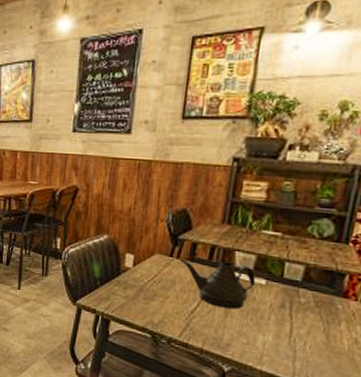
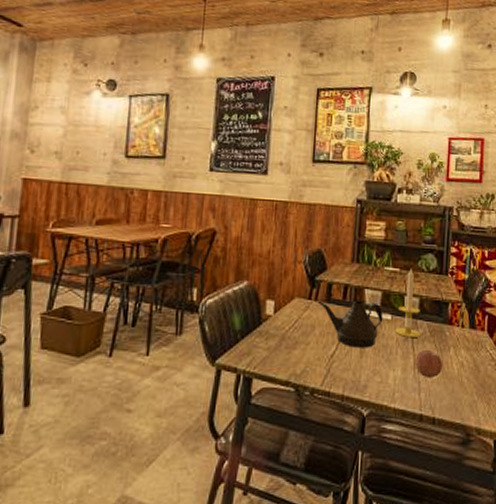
candle: none [269,233,305,307] -> present [395,268,421,339]
fruit: none [291,318,329,350] -> present [415,349,443,378]

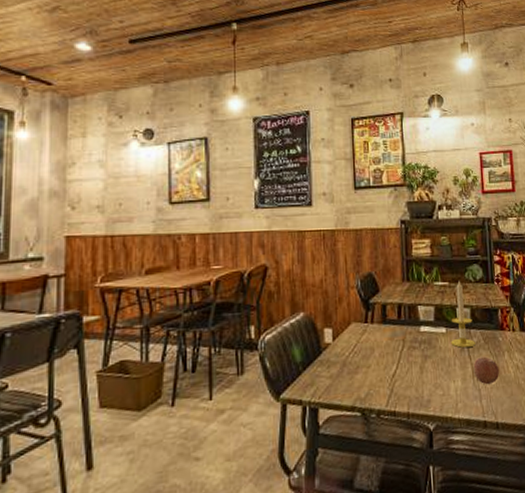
teapot: present [317,300,383,348] -> none [373,317,439,365]

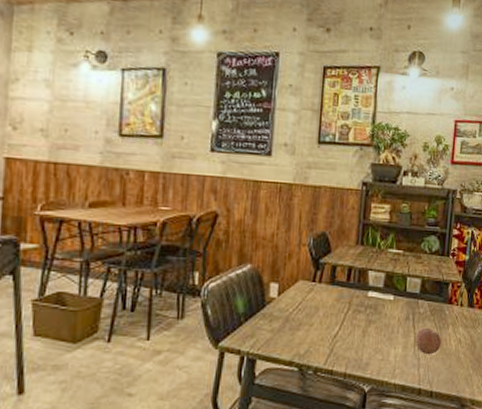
candle: present [451,280,475,348] -> none [397,250,422,318]

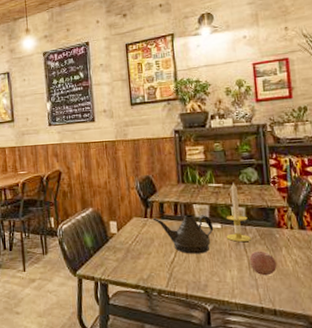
teapot: none [321,282,386,328] -> present [152,214,214,254]
candle: none [397,250,422,318] -> present [226,182,251,243]

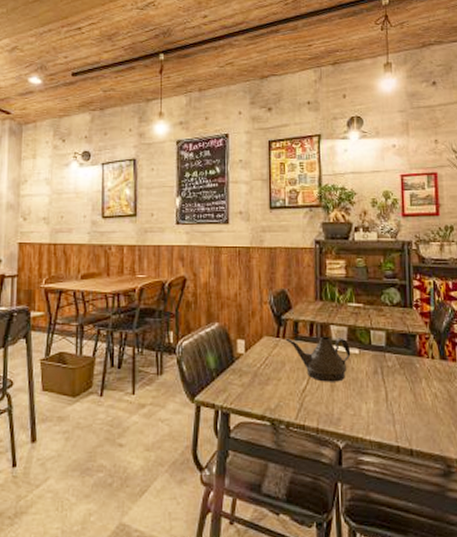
candle: present [226,182,251,243] -> none [364,302,390,371]
fruit: present [249,251,277,276] -> none [387,381,416,410]

